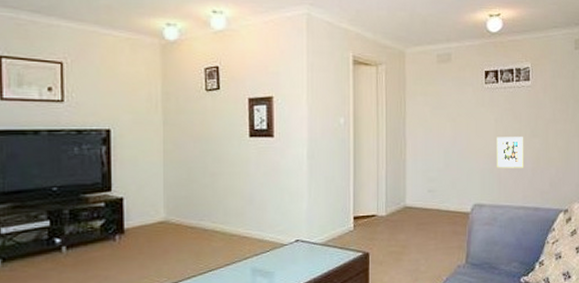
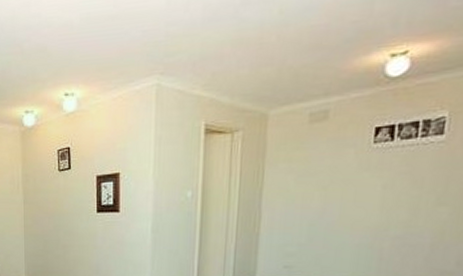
picture frame: present [497,137,524,168] -> none [379,206,423,243]

